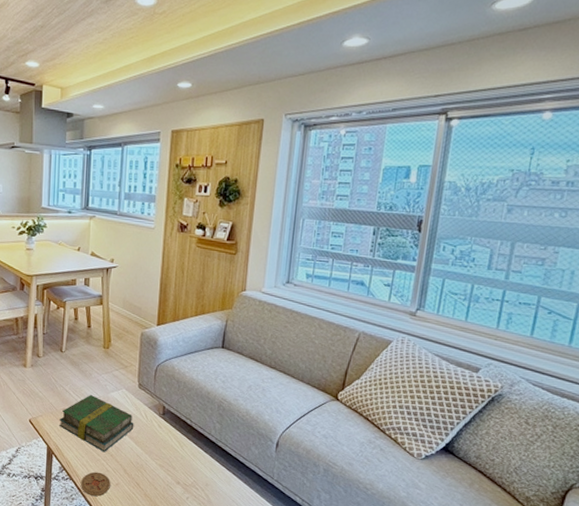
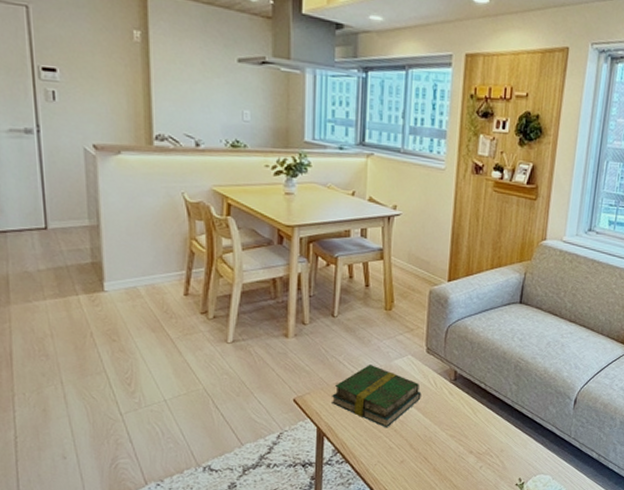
coaster: present [81,471,110,496] -> none [359,450,394,477]

